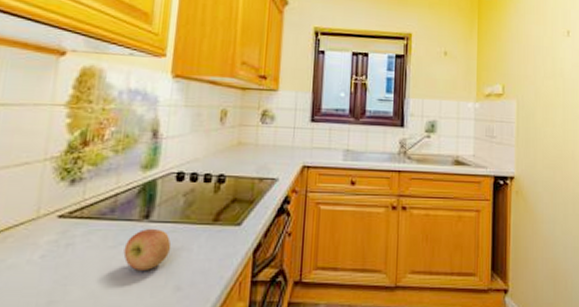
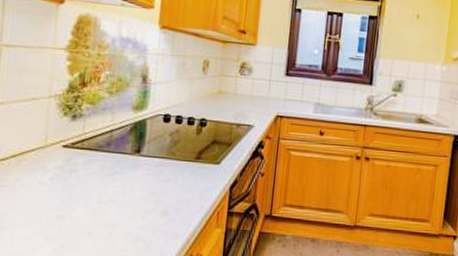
apple: present [123,228,172,270] -> none [118,161,159,197]

